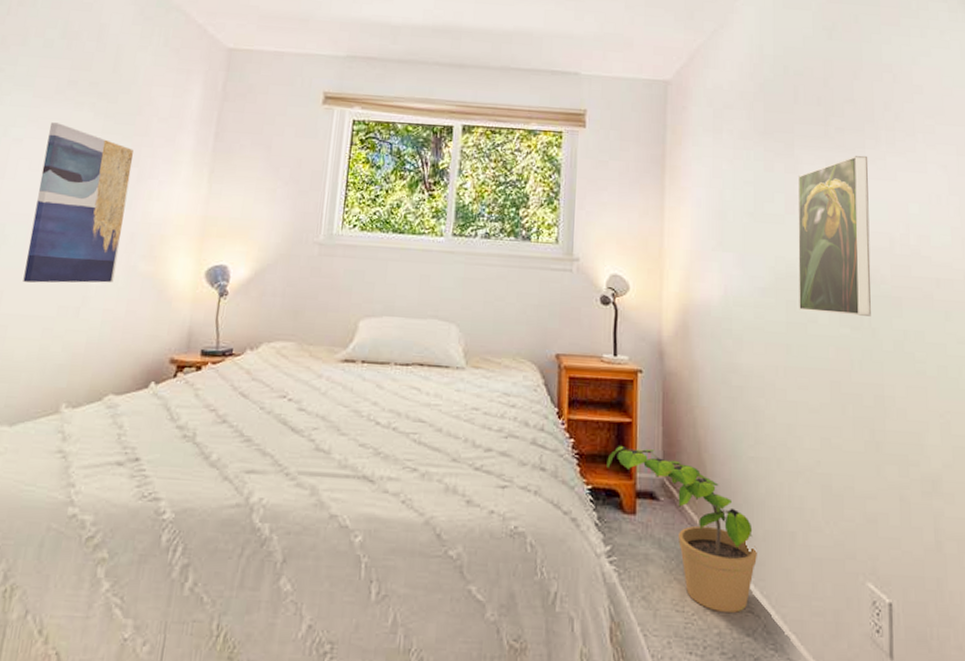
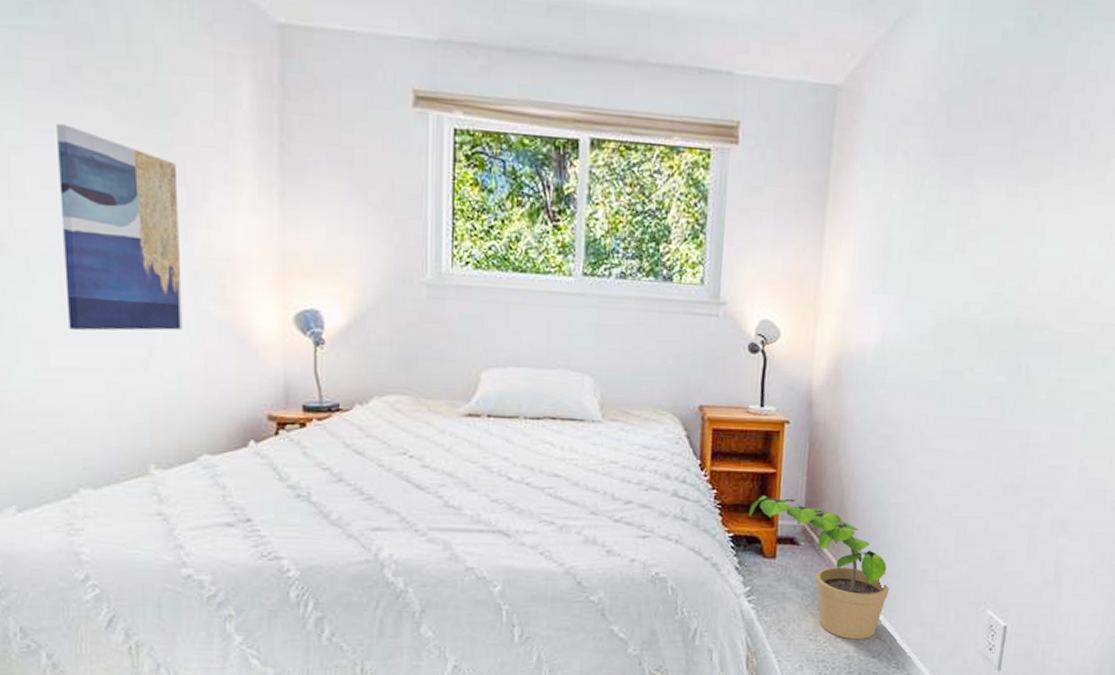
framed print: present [797,155,871,316] -> none [957,183,1054,364]

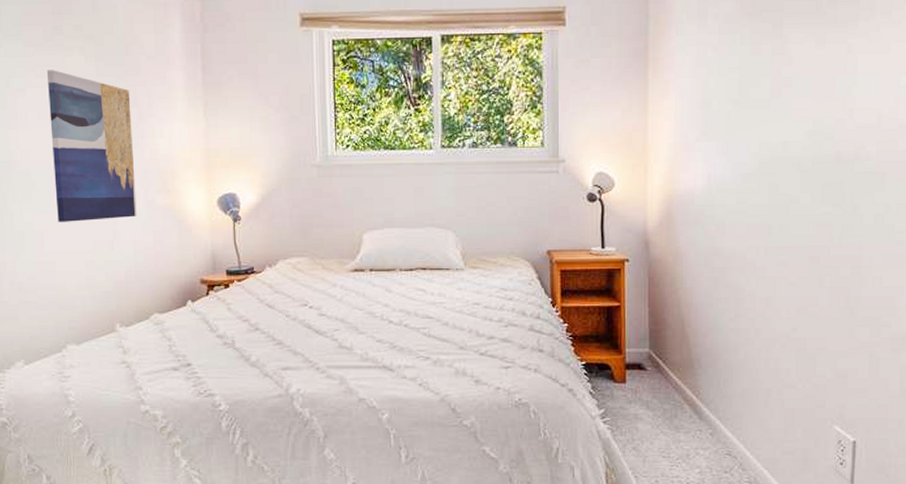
potted plant: present [749,496,890,640] -> none [598,327,735,457]

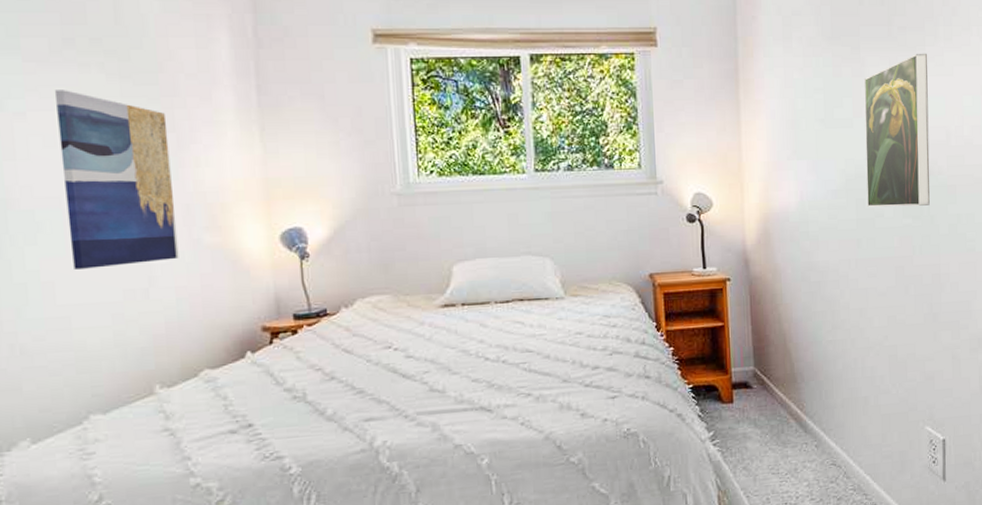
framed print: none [782,28,861,193] -> present [864,53,930,207]

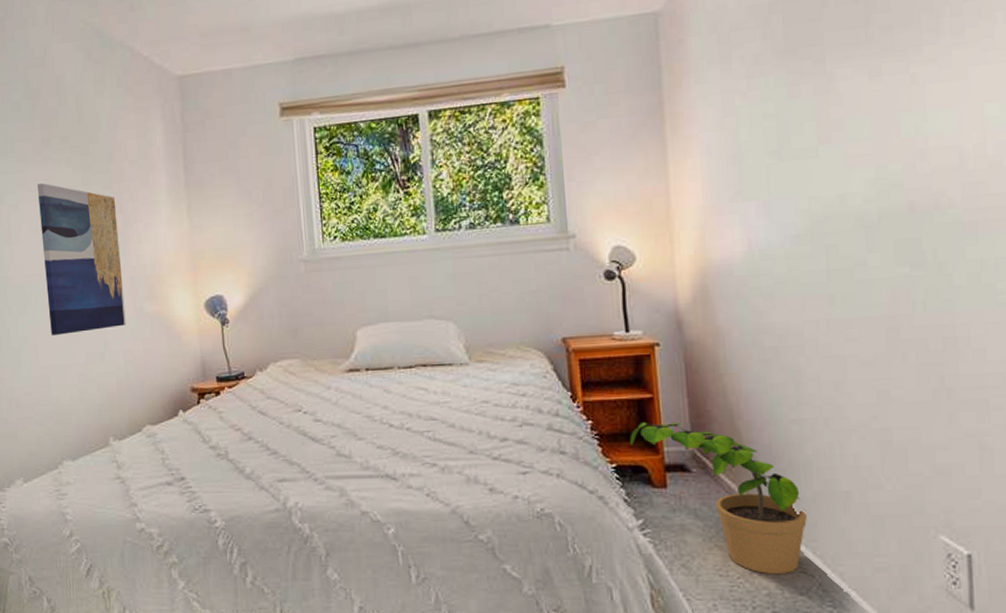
potted plant: none [704,346,837,469] -> present [630,422,807,575]
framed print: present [864,53,930,207] -> none [832,54,936,254]

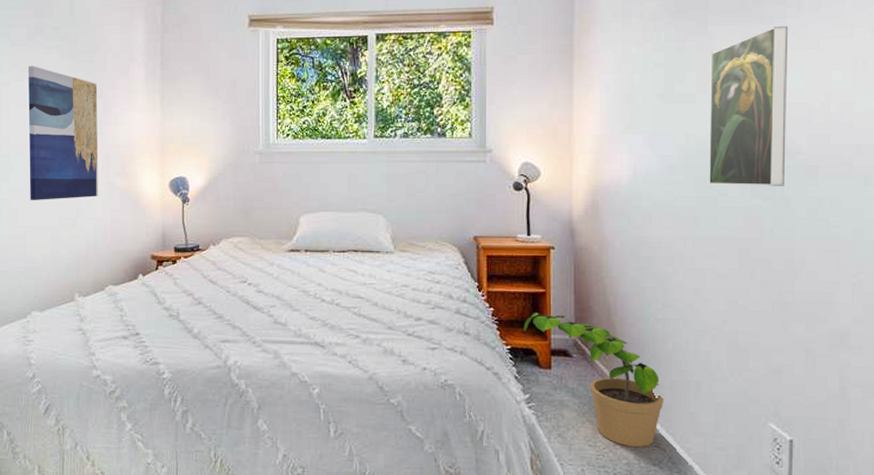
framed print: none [832,54,936,254] -> present [709,25,789,186]

